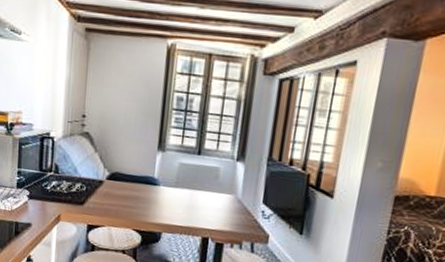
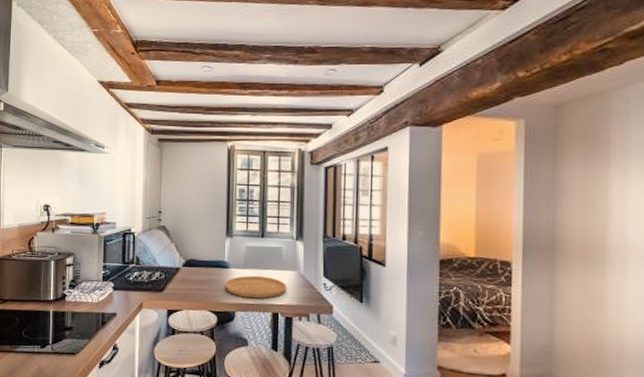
cutting board: none [151,195,221,222] -> present [224,275,286,299]

